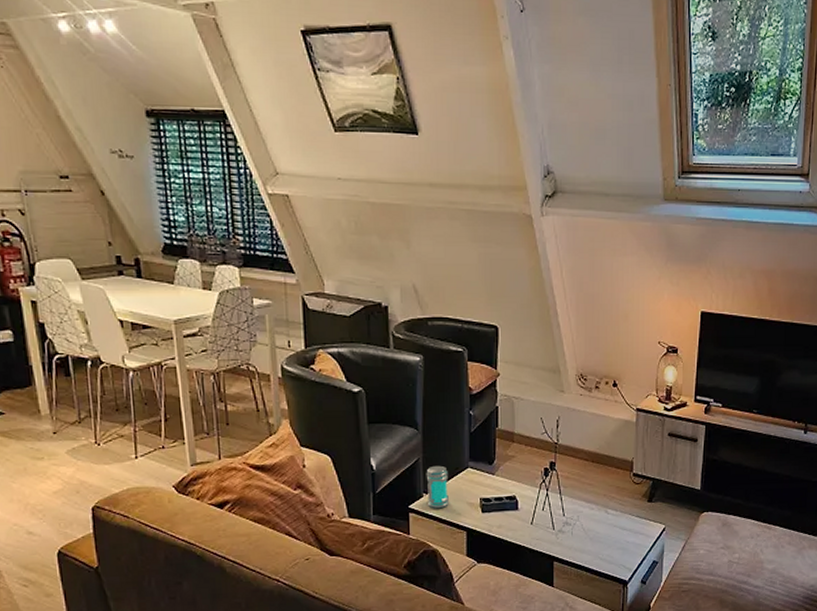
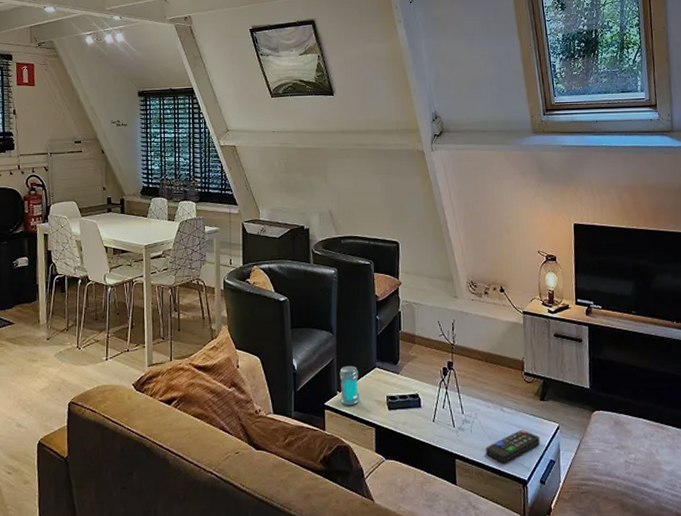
remote control: none [586,531,644,565] -> present [485,430,540,463]

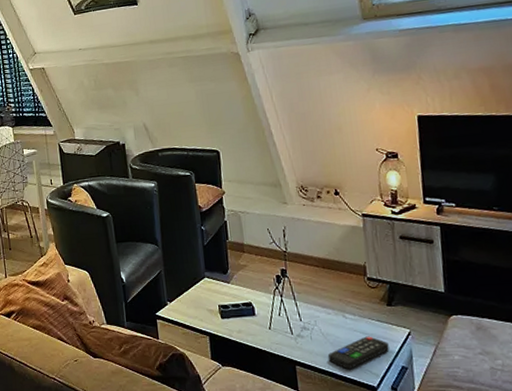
jar: present [339,365,360,405] -> none [168,276,192,315]

